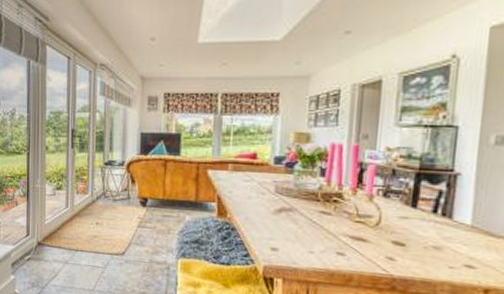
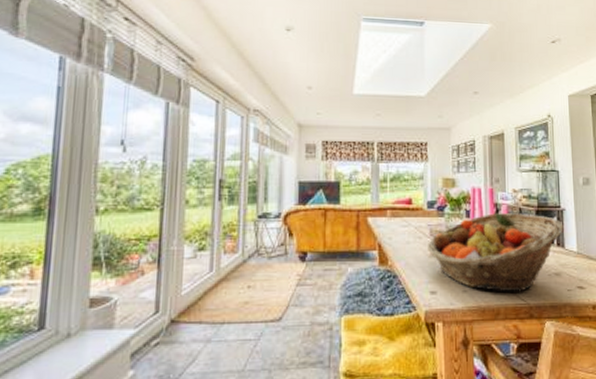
fruit basket: none [271,173,455,262] -> present [428,213,564,292]

